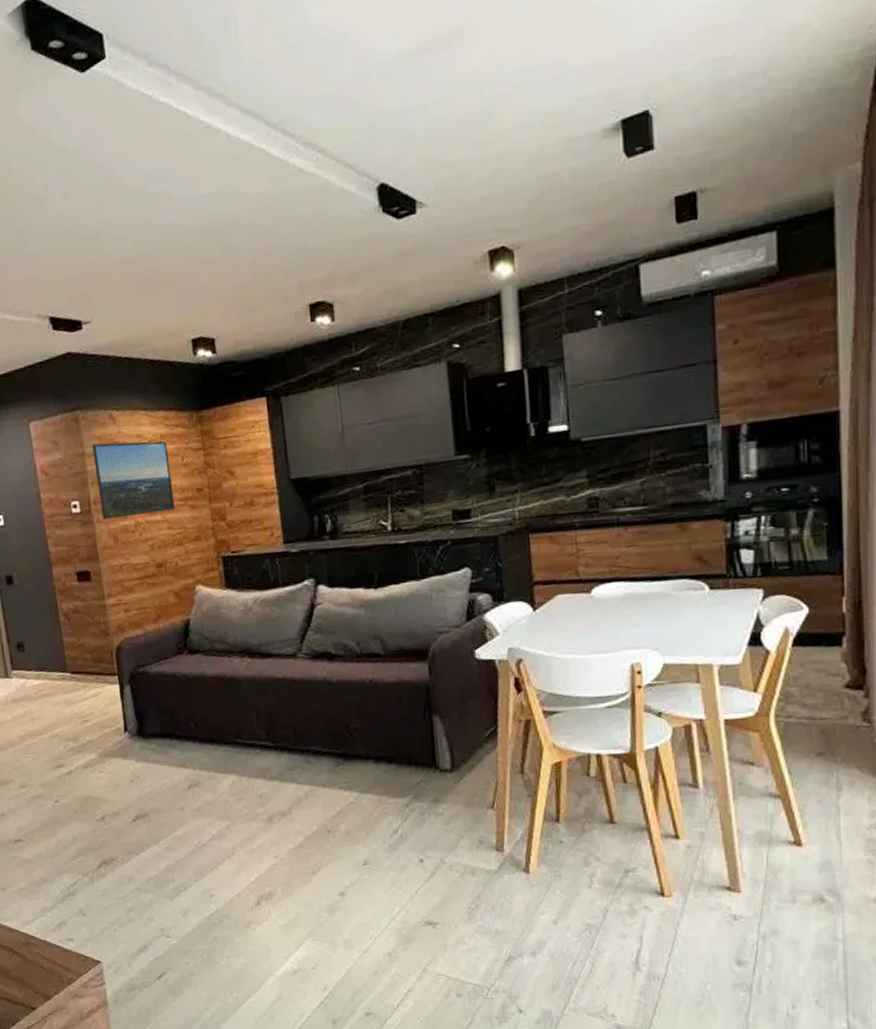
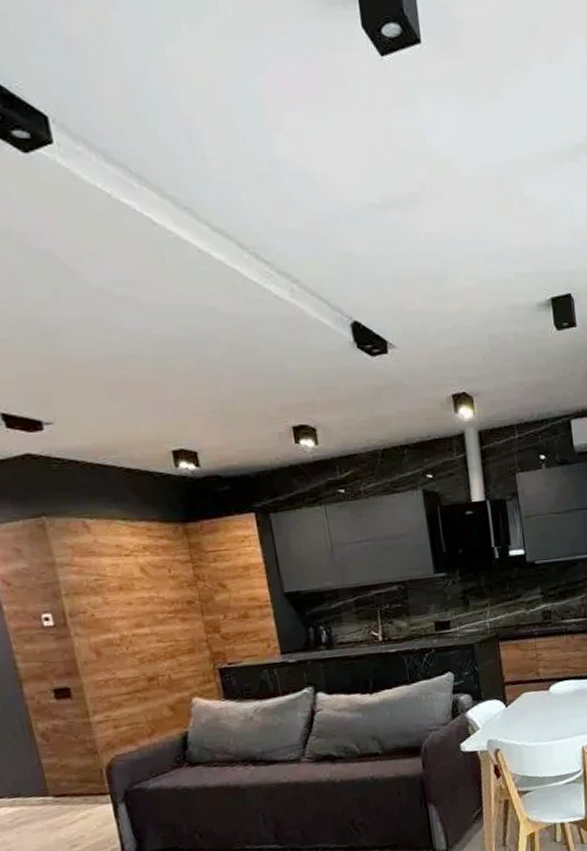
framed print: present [92,440,175,520] -> none [64,552,165,633]

